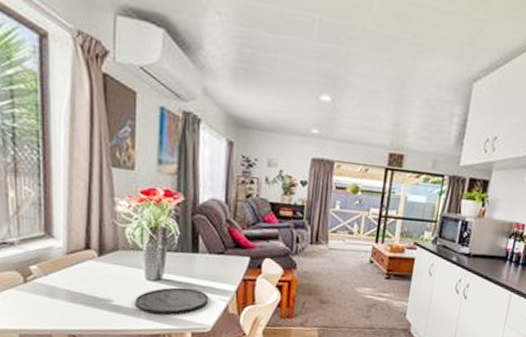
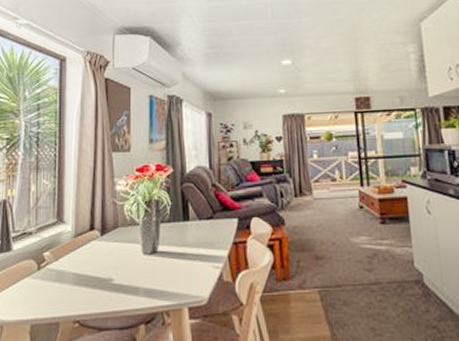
plate: present [135,287,209,315] -> none [134,258,203,290]

